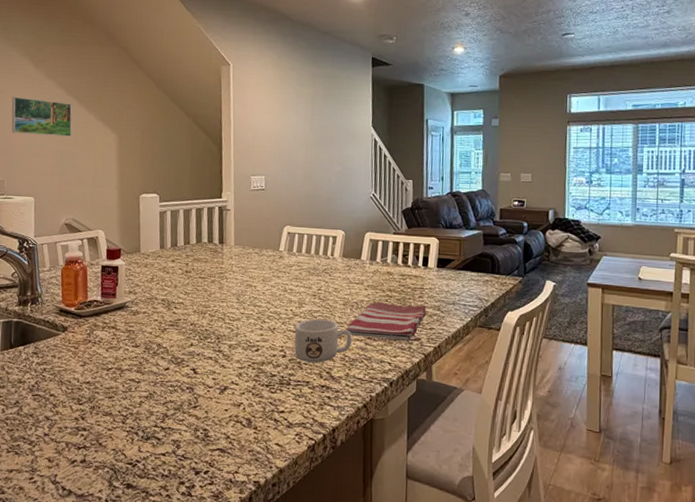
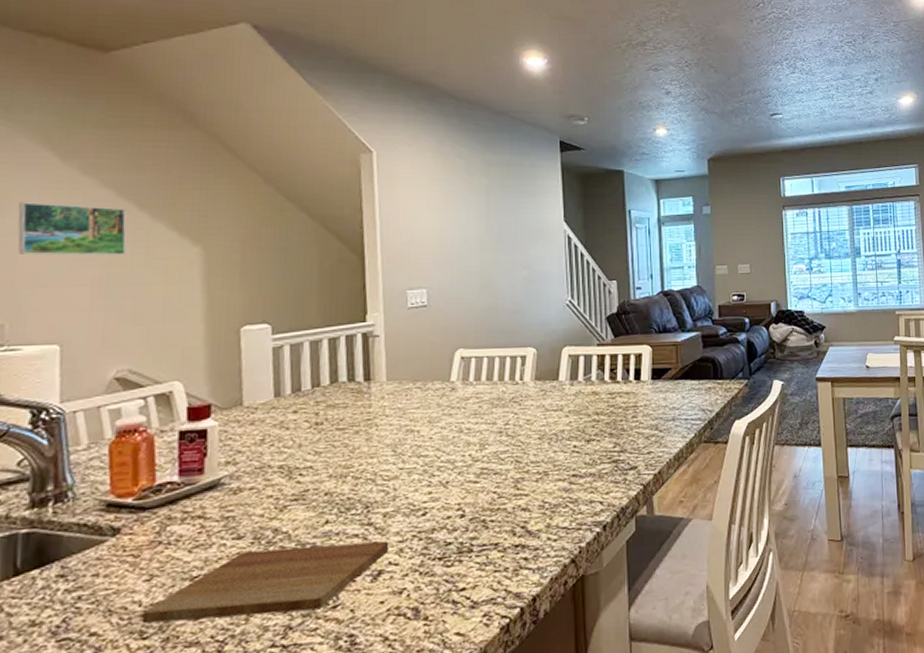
cutting board: none [79,357,232,407] -> present [141,541,389,624]
mug: present [294,318,352,363] -> none [475,459,552,519]
dish towel: present [345,302,427,341] -> none [543,427,643,476]

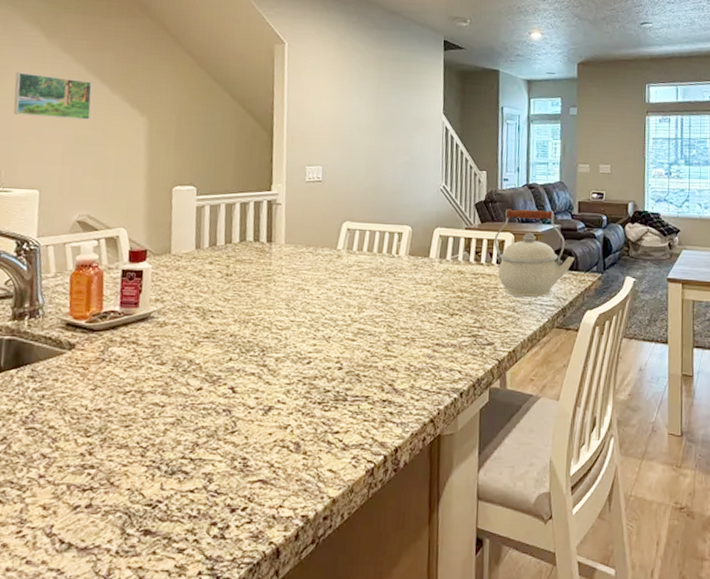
cutting board: present [141,541,389,624] -> none [87,376,279,433]
kettle: none [630,317,719,414] -> present [494,209,575,298]

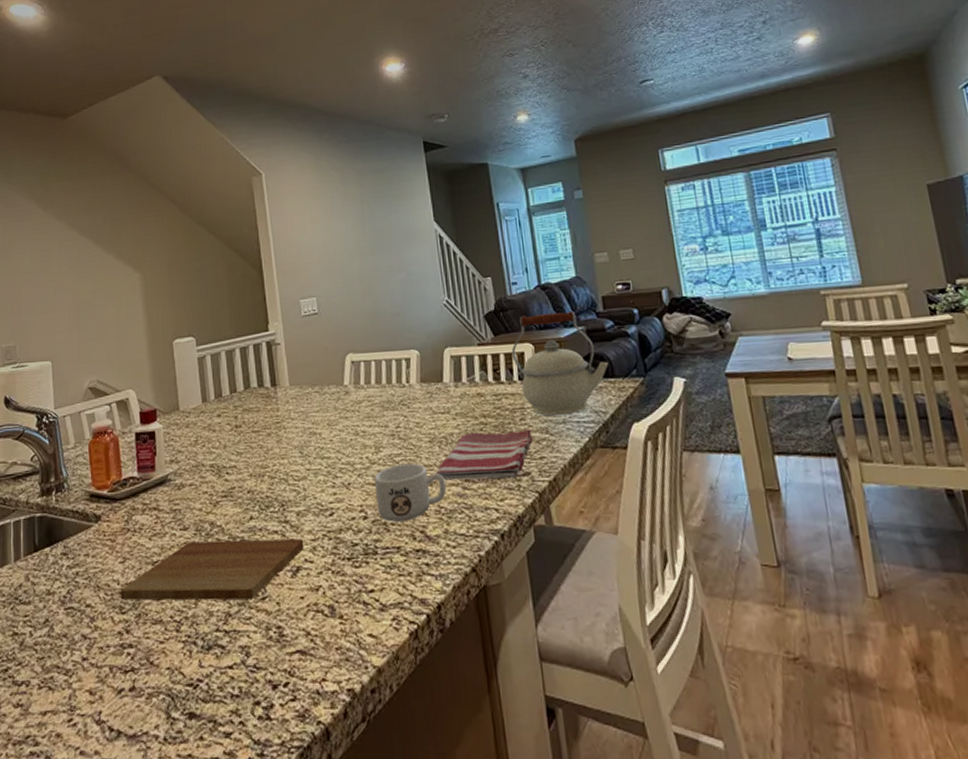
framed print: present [13,72,92,120] -> none [19,245,90,289]
cutting board: none [87,376,279,433] -> present [120,538,304,601]
mug: none [352,324,418,375] -> present [374,463,446,522]
dish towel: none [411,303,501,345] -> present [436,430,534,481]

